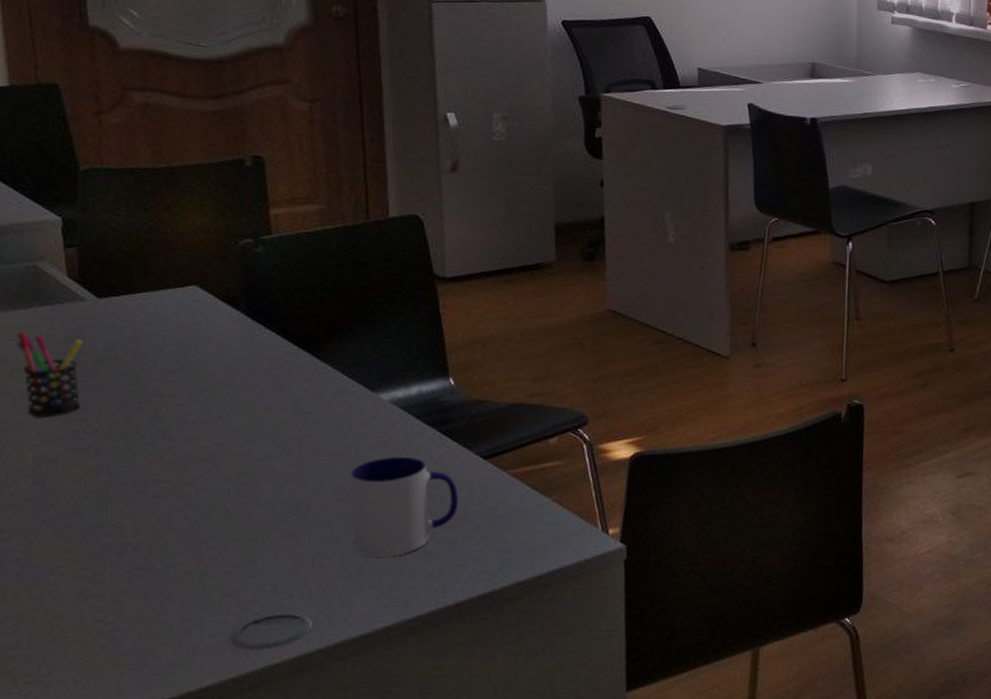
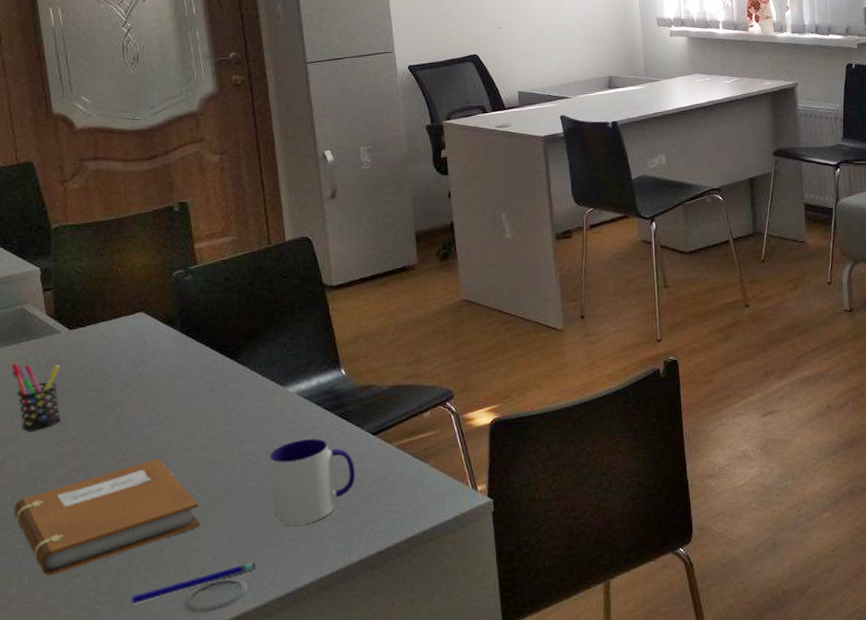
notebook: none [13,463,258,592] -> present [14,458,201,575]
pen: none [163,596,326,634] -> present [132,562,256,605]

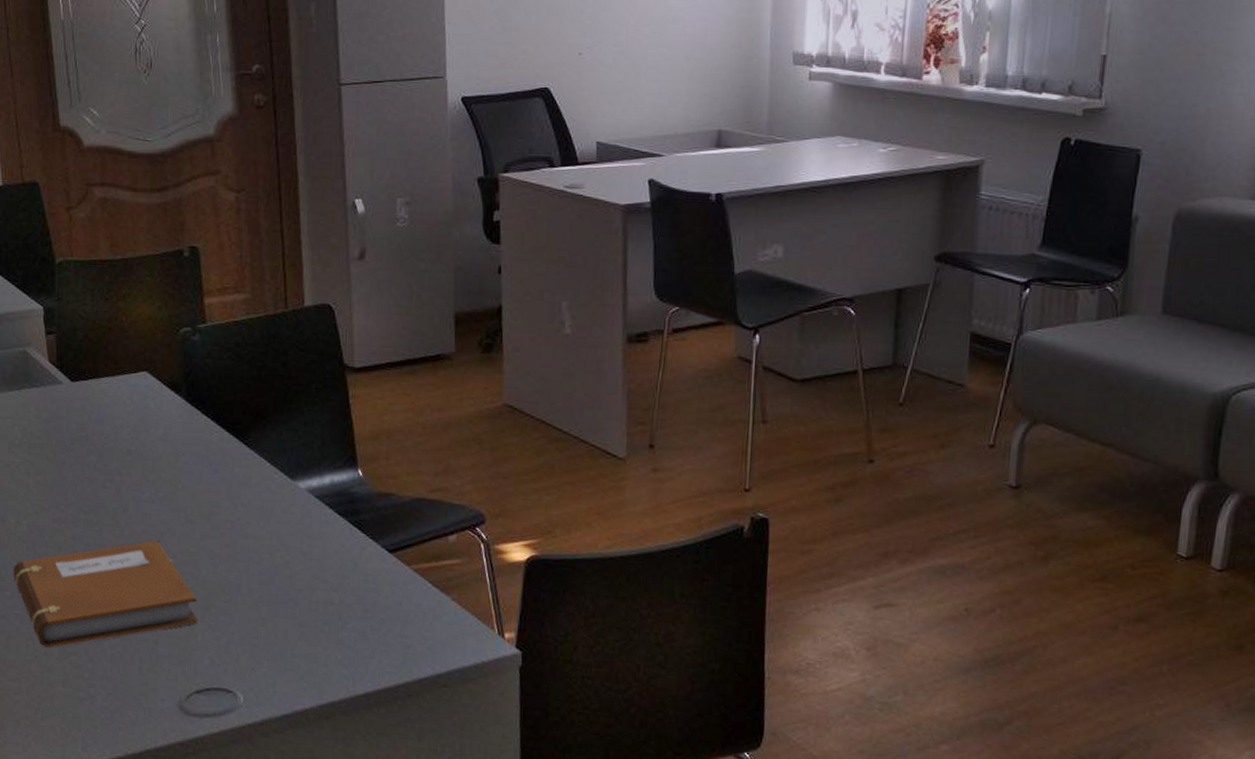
pen holder: present [12,363,60,432] -> none [13,411,61,490]
pen: present [132,562,256,605] -> none [125,673,254,695]
mug: present [269,438,356,526] -> none [273,544,367,642]

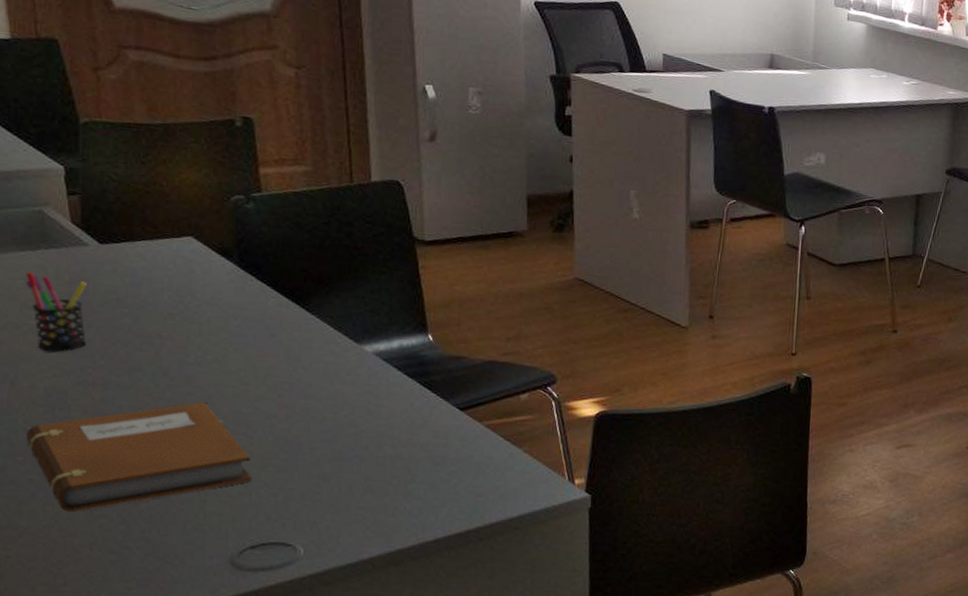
pen holder: none [13,411,61,490] -> present [26,272,87,353]

